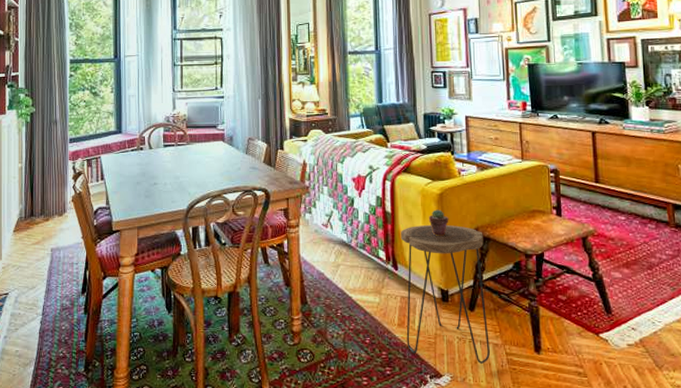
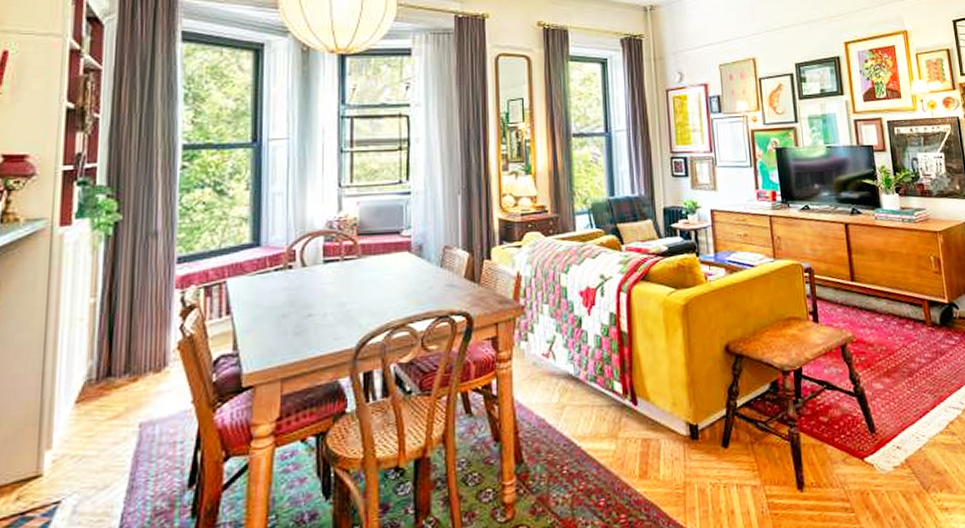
side table: present [400,224,490,364] -> none [639,342,748,513]
potted succulent: present [428,209,449,236] -> none [672,324,696,358]

